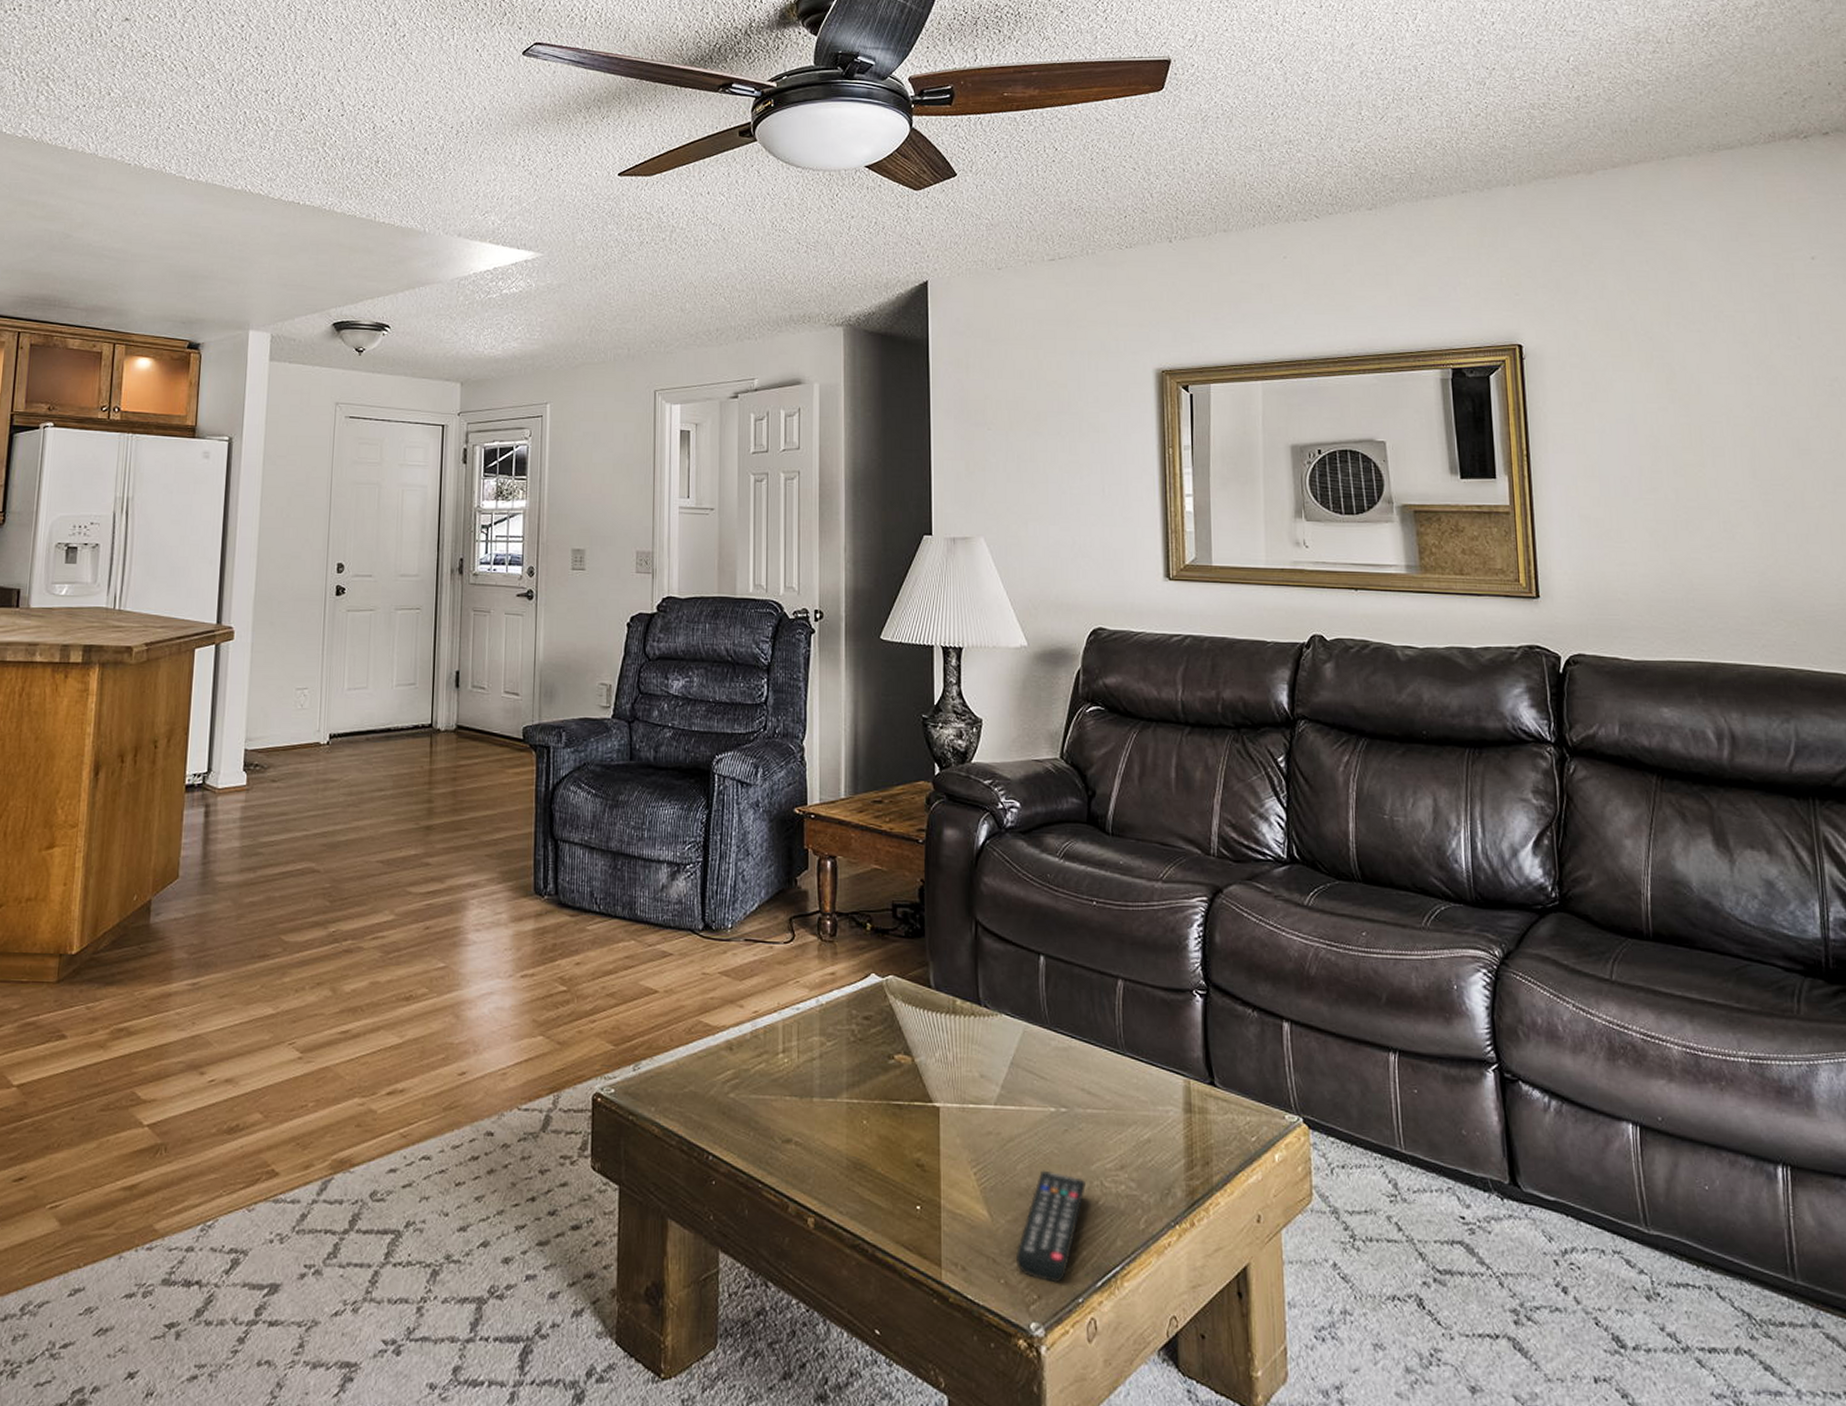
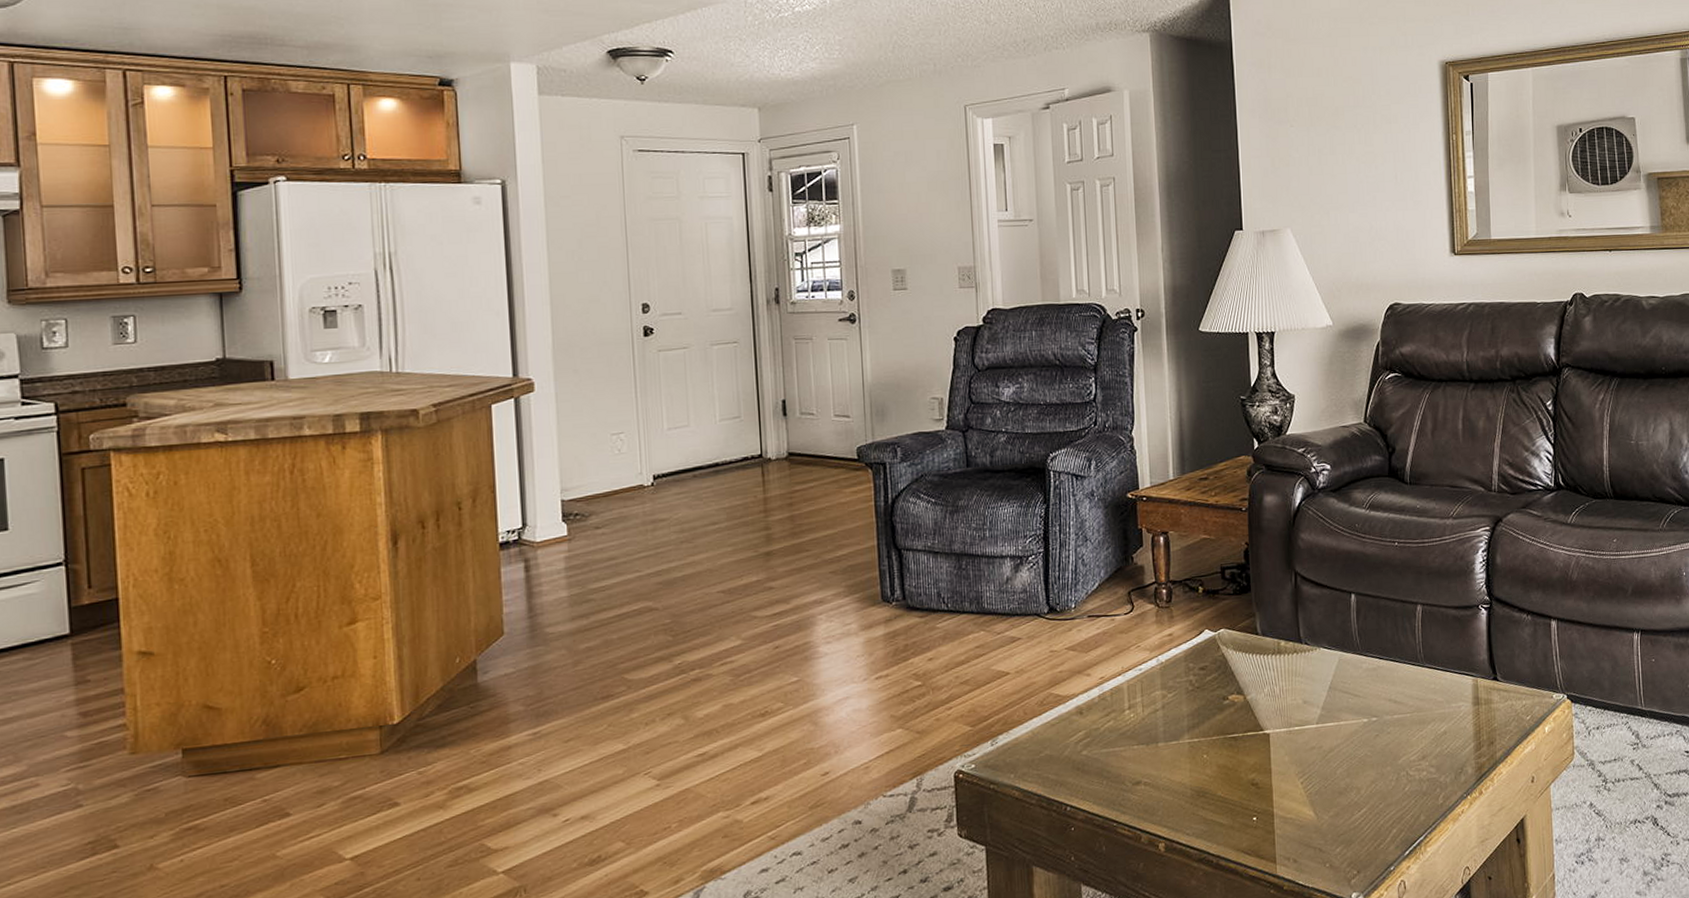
remote control: present [1016,1170,1086,1283] -> none [1338,770,1394,859]

